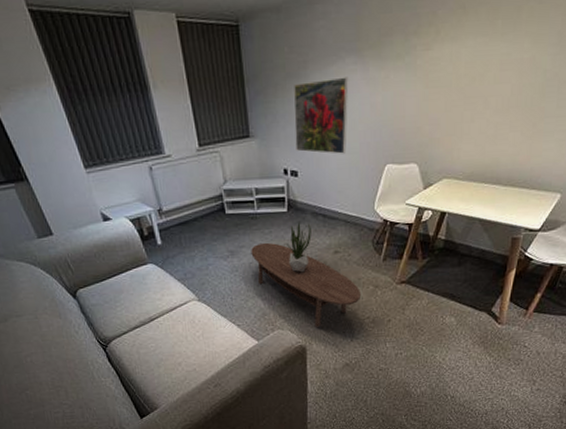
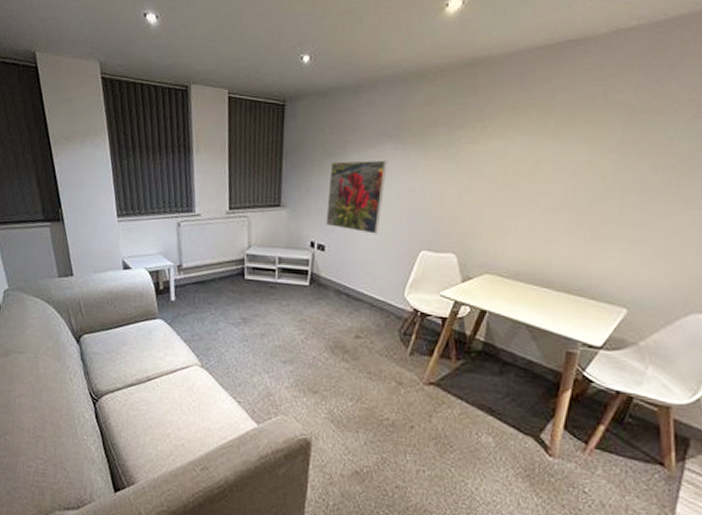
coffee table: present [251,242,362,327] -> none [264,314,382,420]
potted plant: present [287,222,311,273] -> none [304,298,333,354]

